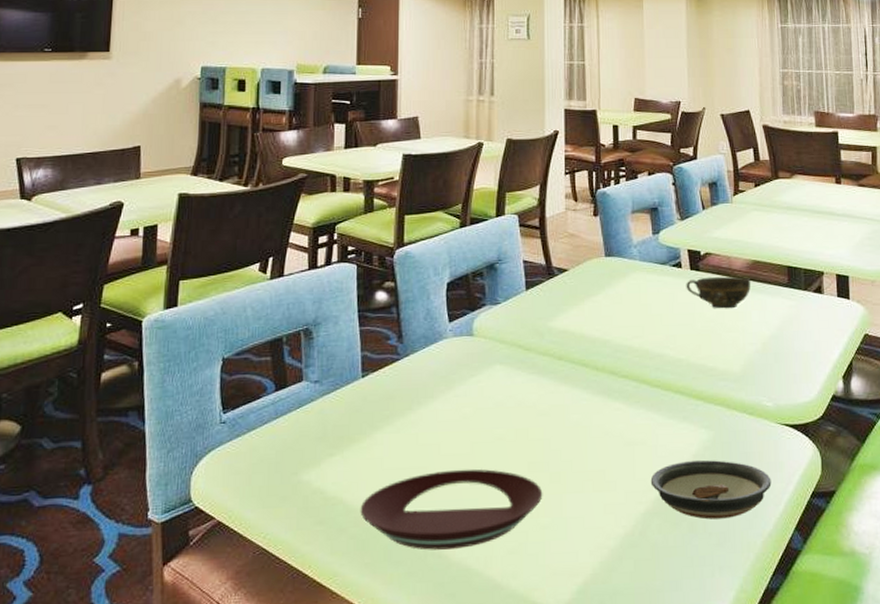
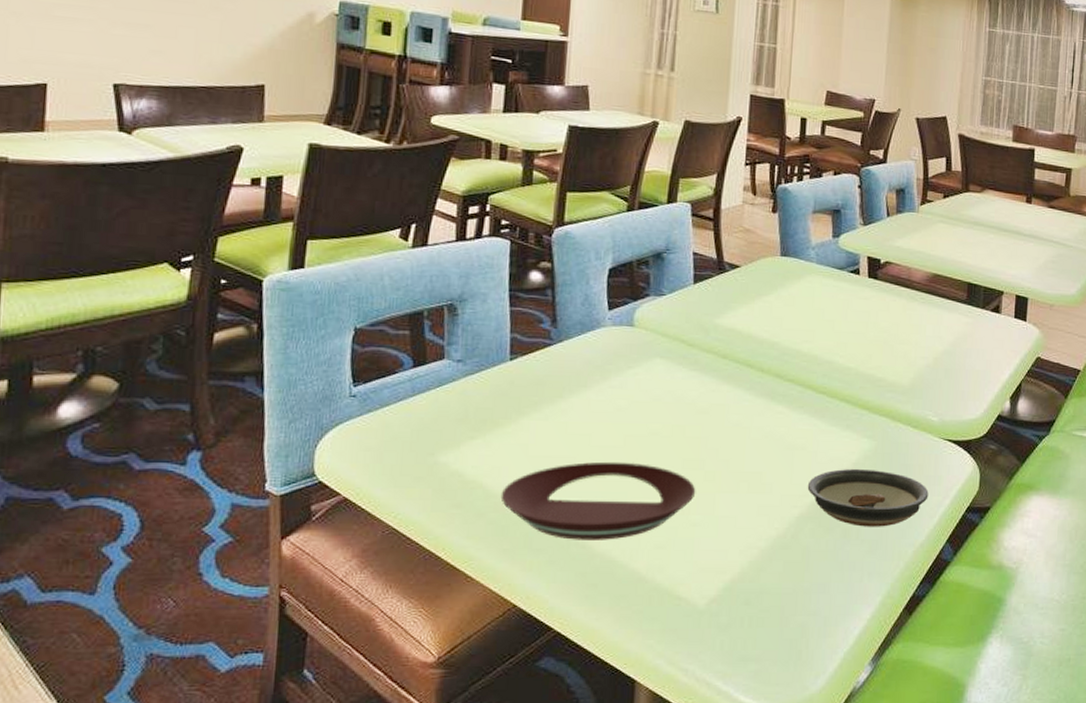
cup: present [686,276,751,309] -> none [862,286,930,321]

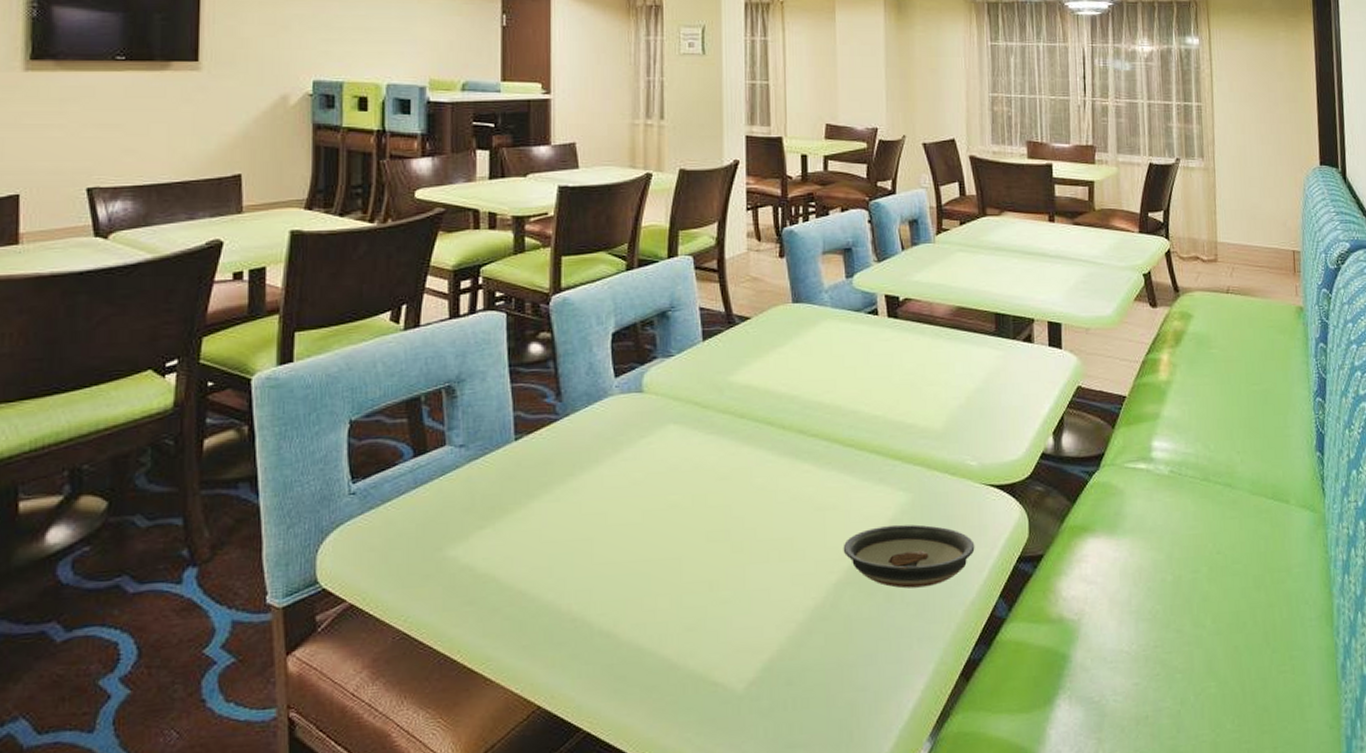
plate: present [500,461,696,540] -> none [515,539,724,630]

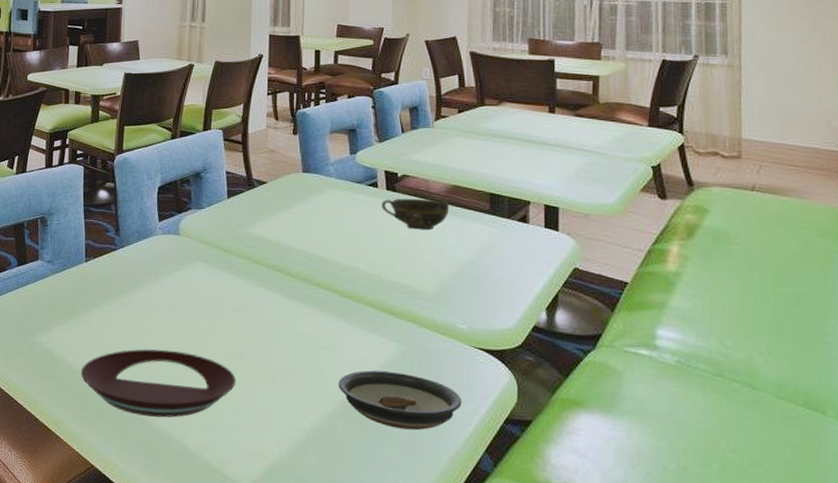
plate: none [515,539,724,630] -> present [80,349,236,418]
cup: none [883,324,955,361] -> present [381,198,450,231]

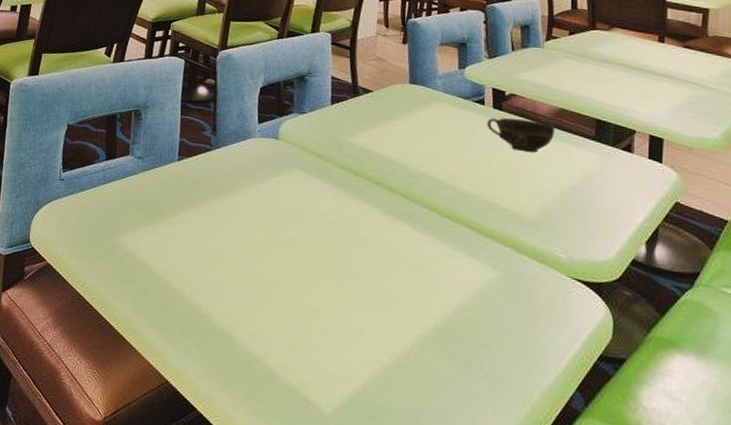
plate: present [80,349,236,418] -> none [162,257,326,334]
saucer: present [338,370,462,431] -> none [430,295,556,363]

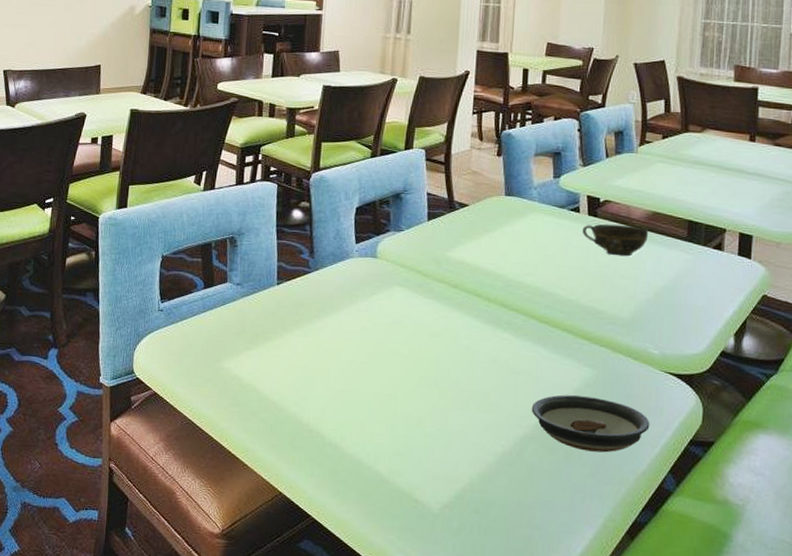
saucer: none [430,295,556,363] -> present [531,394,650,453]

